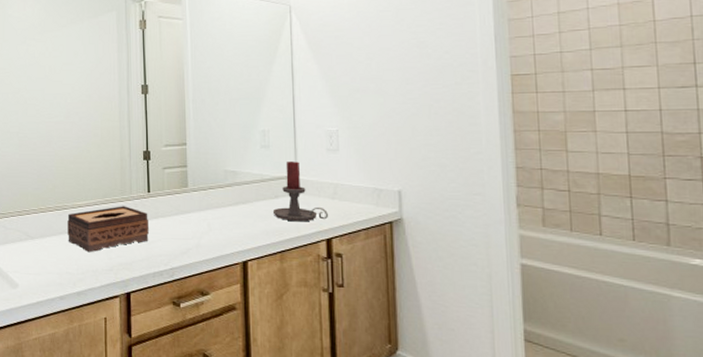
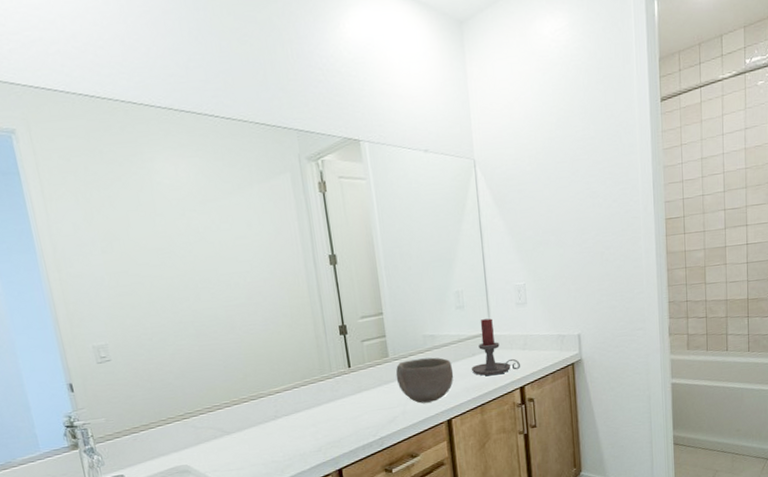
tissue box: present [67,206,149,253] -> none [265,384,355,438]
bowl: none [193,193,254,240] -> present [395,357,454,403]

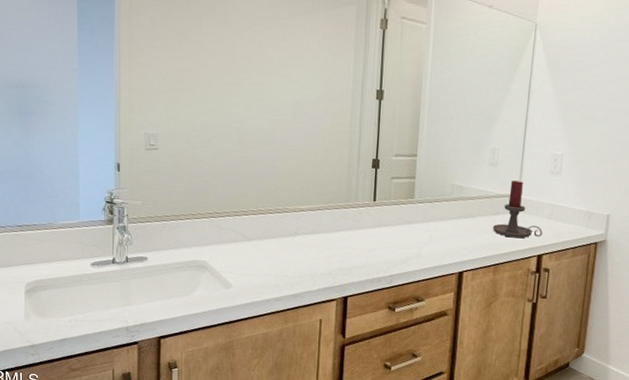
bowl: present [395,357,454,403] -> none [417,205,475,251]

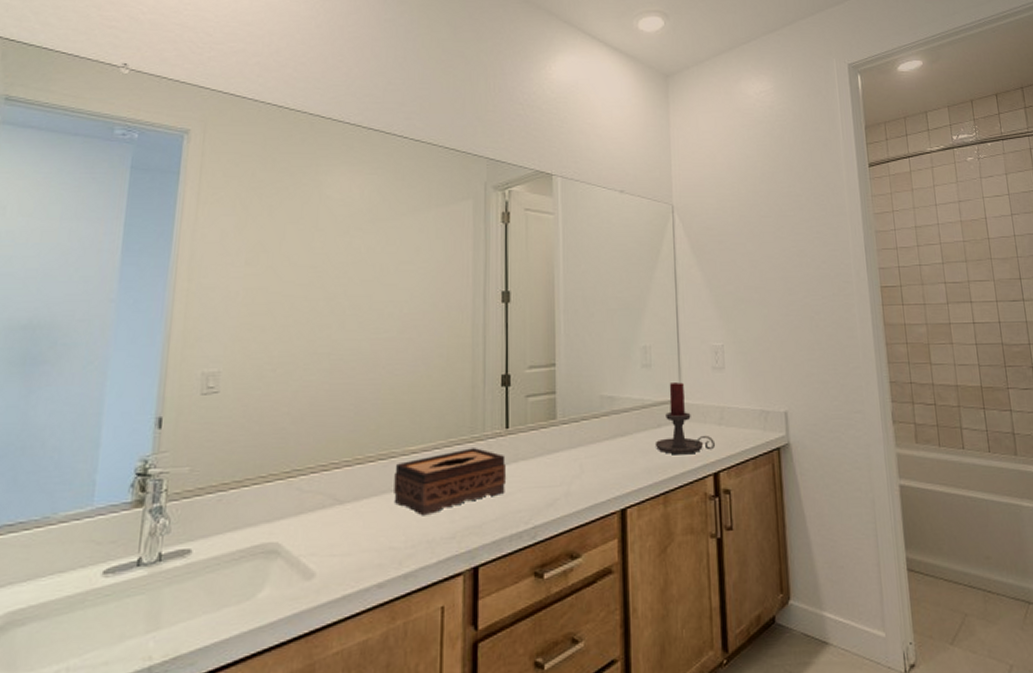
tissue box: none [287,212,372,257] -> present [394,448,506,516]

